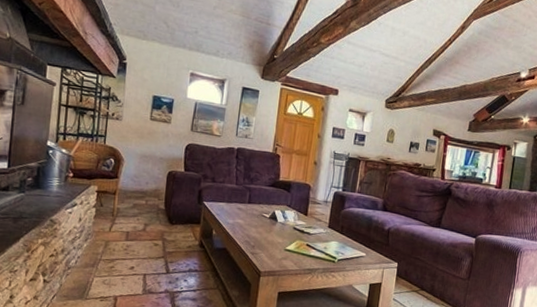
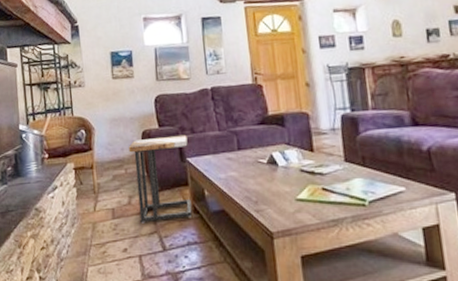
side table: none [151,178,208,250] -> present [128,134,193,223]

